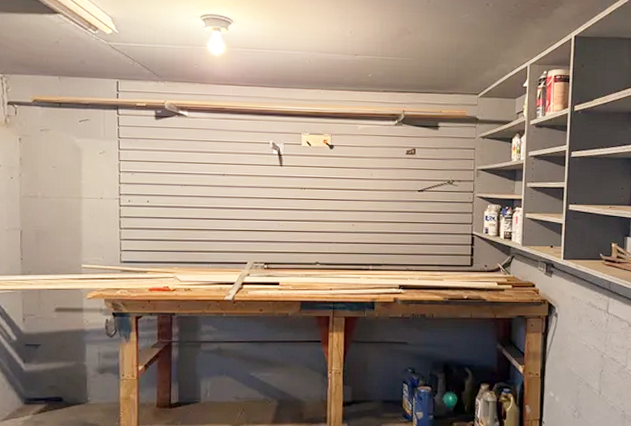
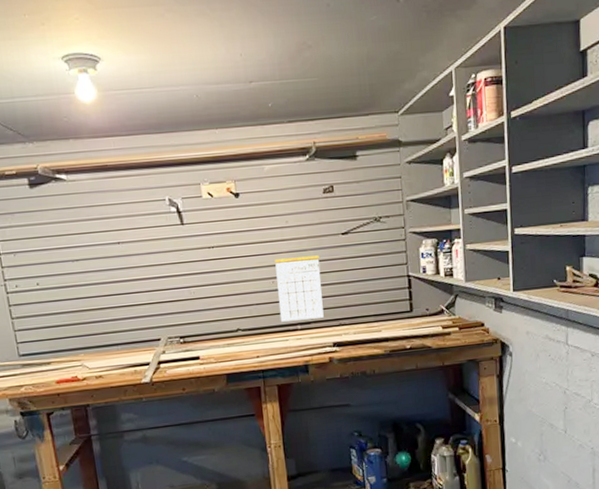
calendar: none [355,205,396,262] -> present [275,255,324,322]

